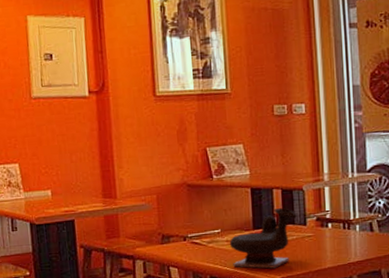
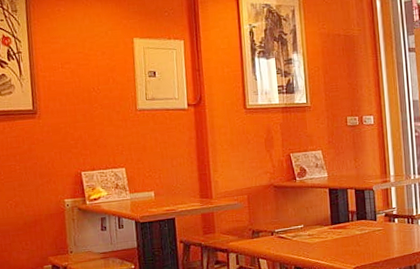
teapot: present [229,208,298,269] -> none [311,205,369,259]

